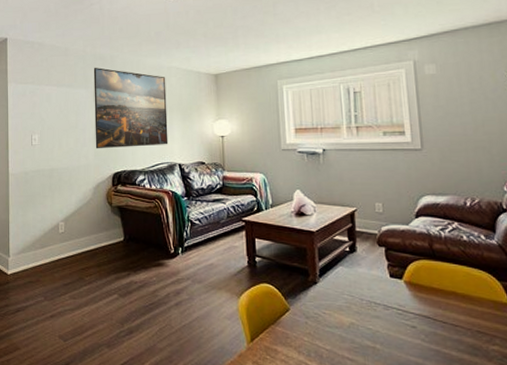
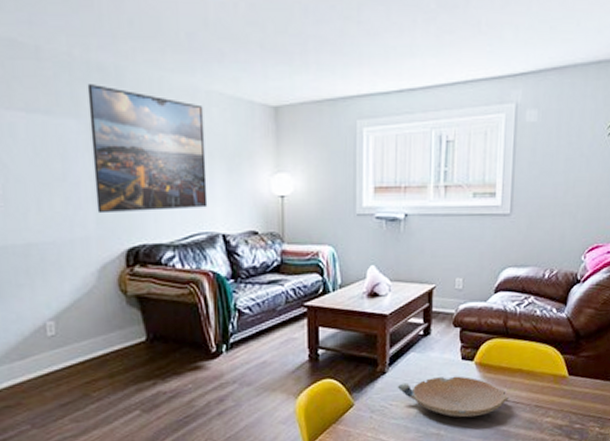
bowl: none [328,292,446,335] -> present [397,376,509,418]

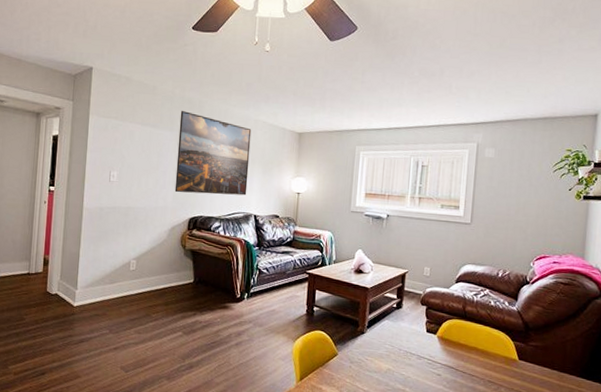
bowl: present [397,376,509,418] -> none [372,343,466,382]

